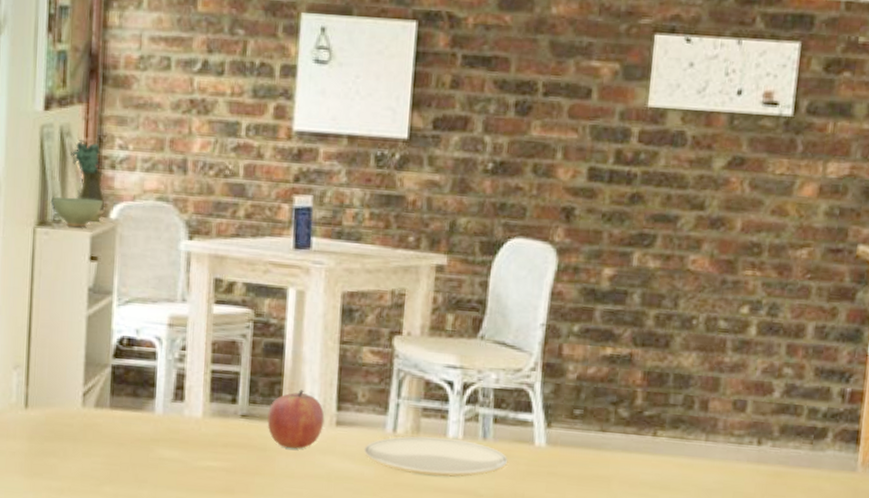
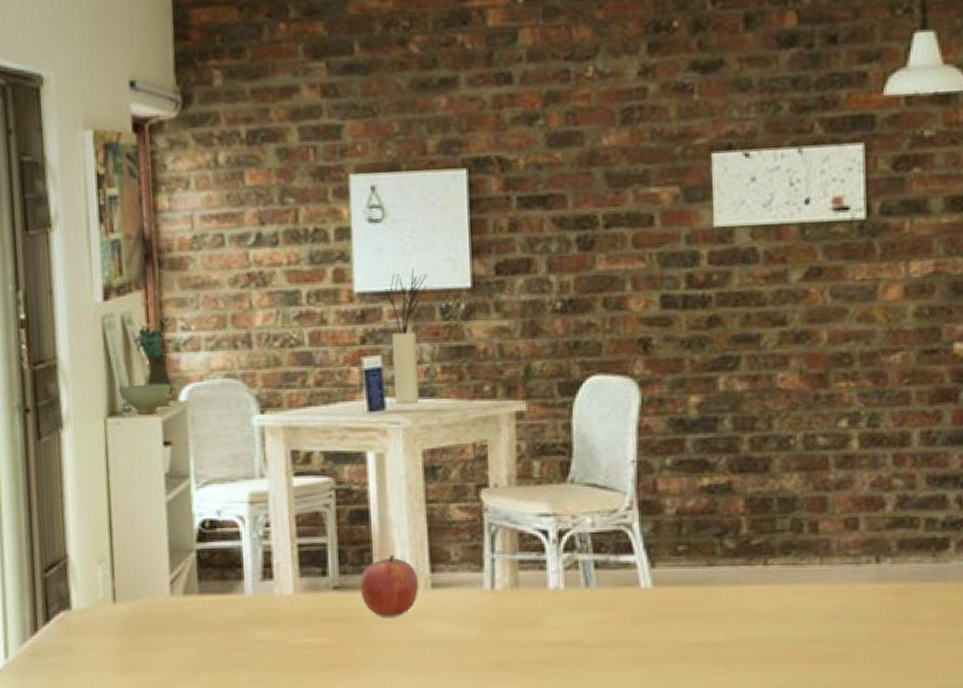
vase: none [321,113,367,246] -> present [386,268,428,404]
plate: present [363,436,508,477] -> none [463,589,615,631]

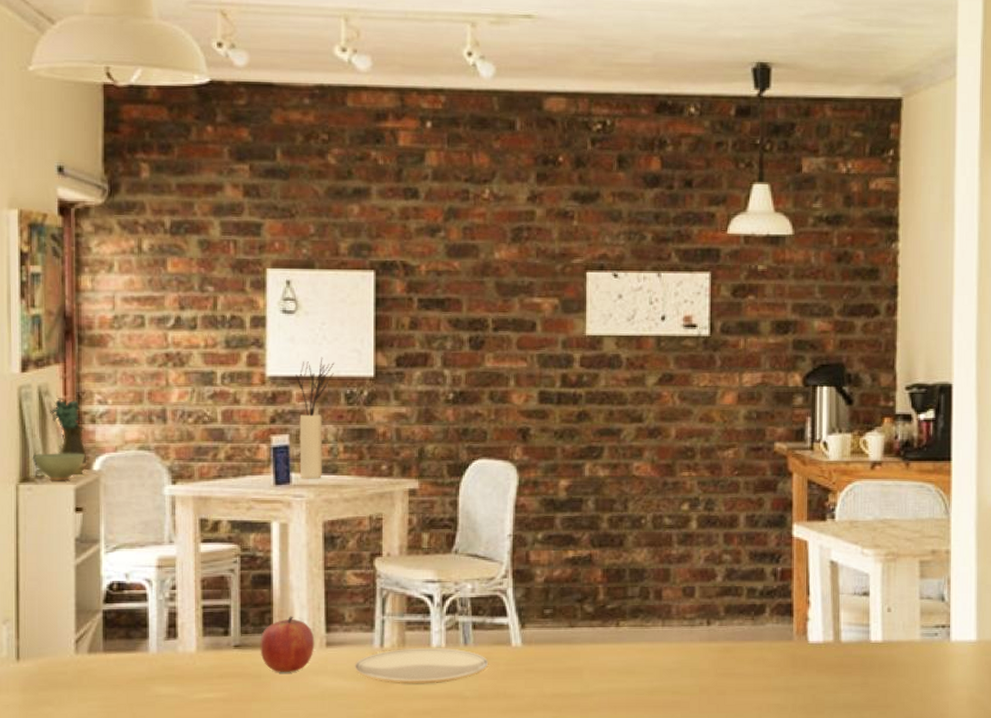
plate: none [463,589,615,631] -> present [354,647,489,684]

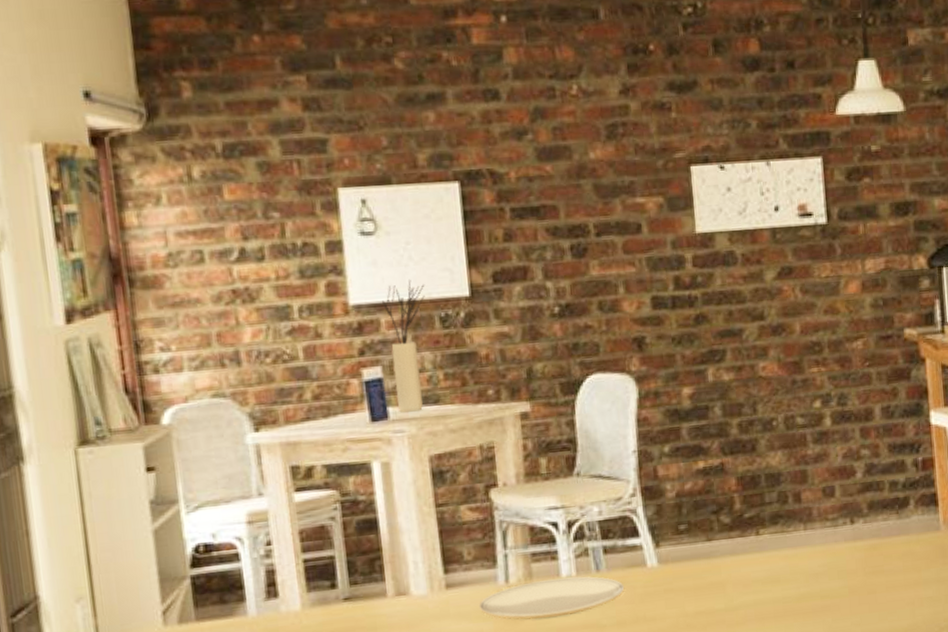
bowl: present [33,453,85,480] -> none [90,407,151,440]
vase: present [52,395,87,475] -> none [107,346,155,433]
fruit: present [260,616,315,672] -> none [372,560,434,622]

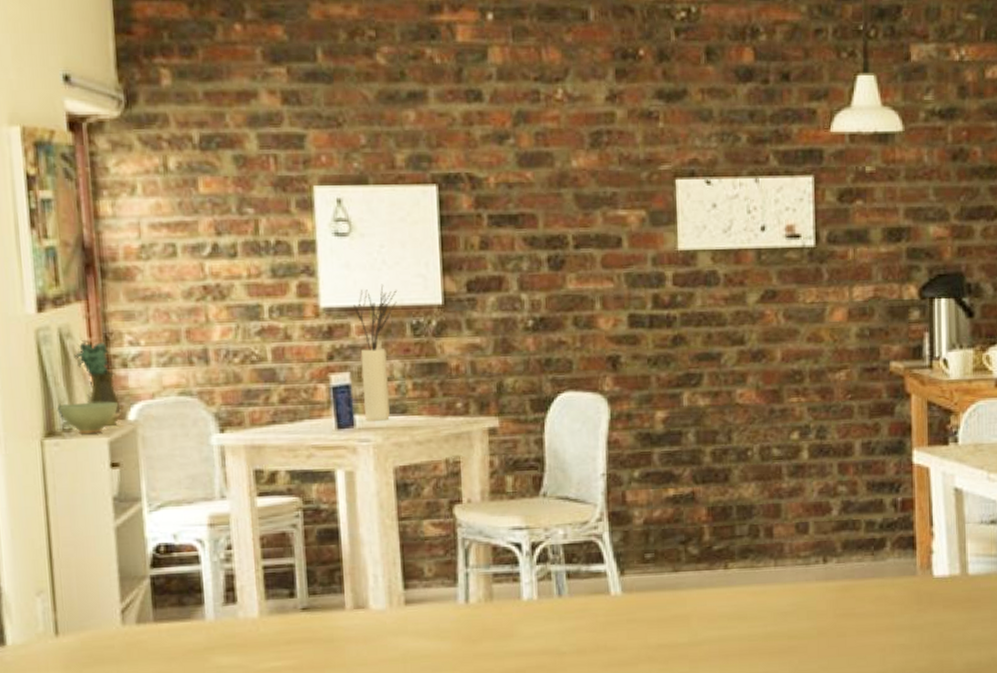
bowl: none [90,407,151,440] -> present [58,401,118,433]
vase: none [107,346,155,433] -> present [77,338,121,427]
plate: present [479,576,625,620] -> none [437,600,587,642]

